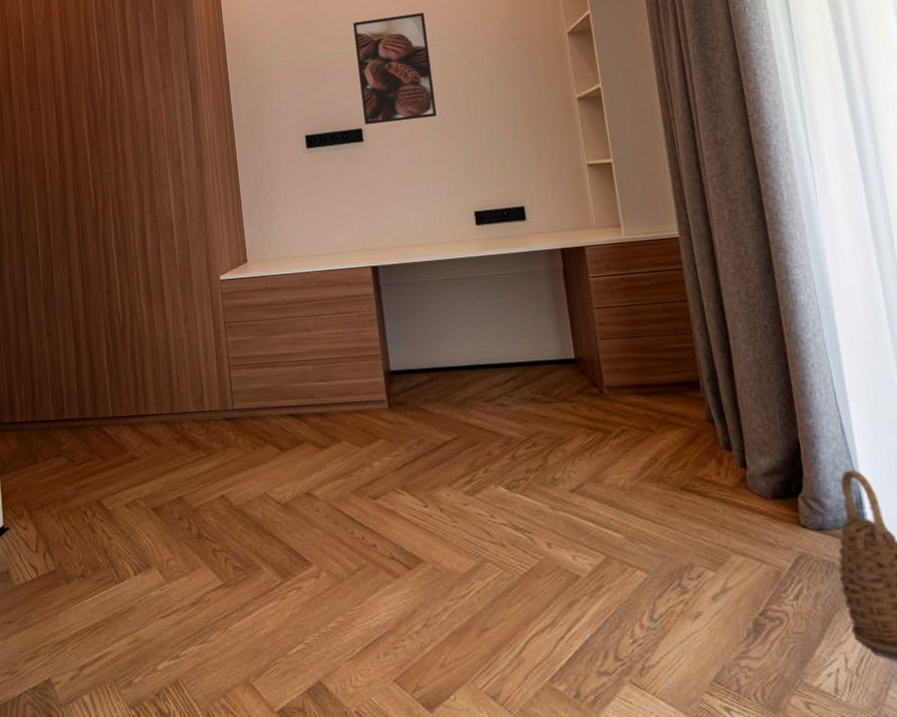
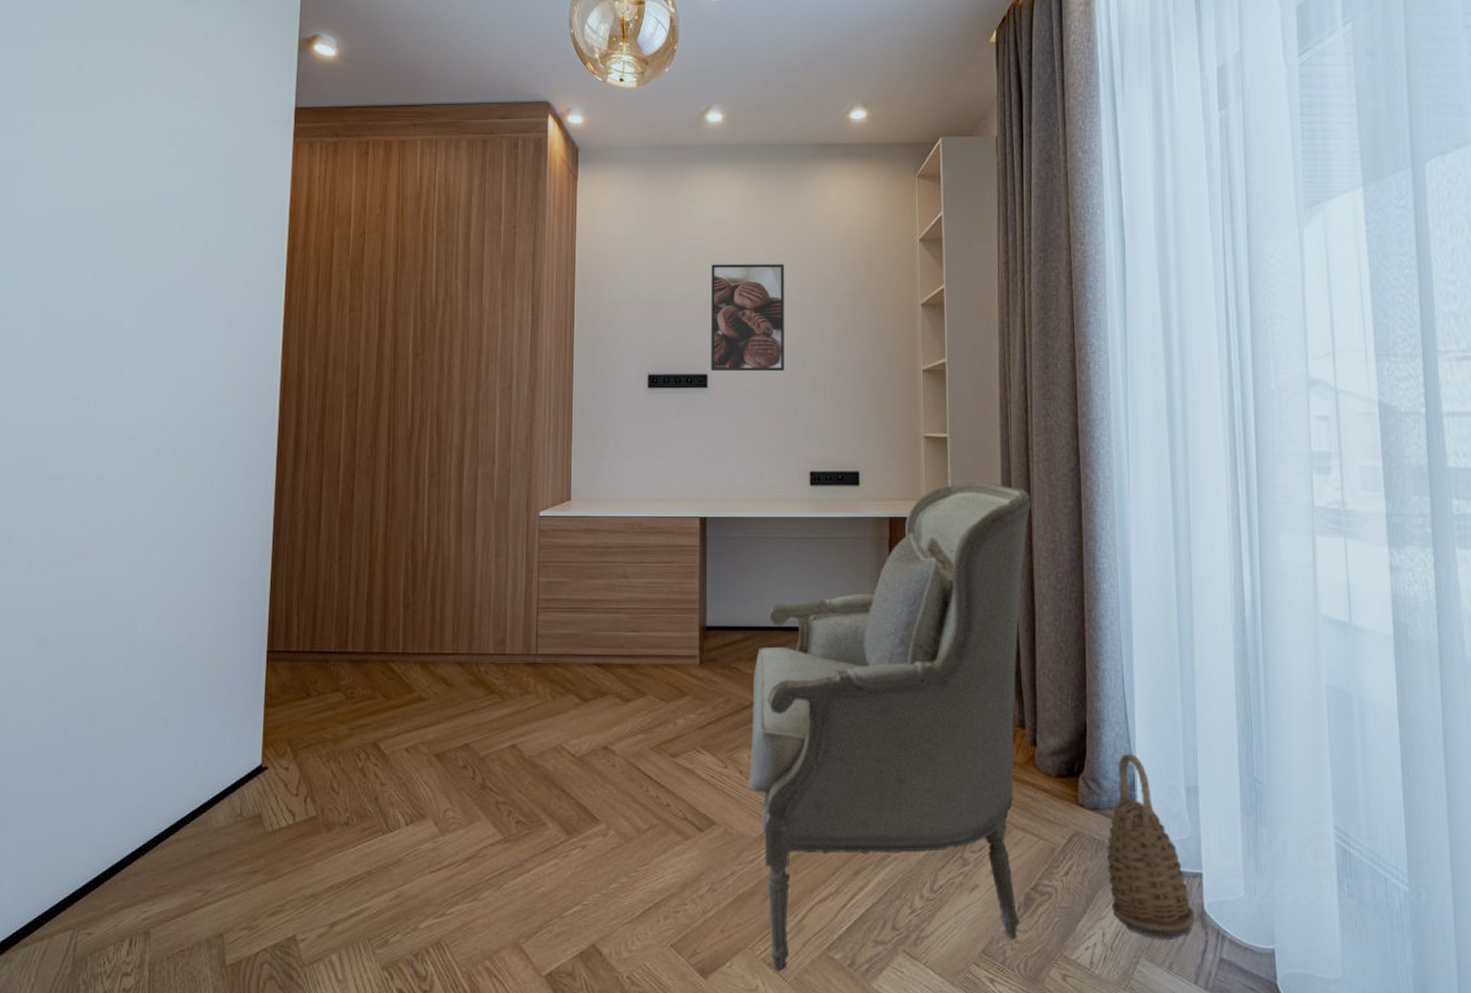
armchair: none [442,203,751,705] -> present [747,483,1032,972]

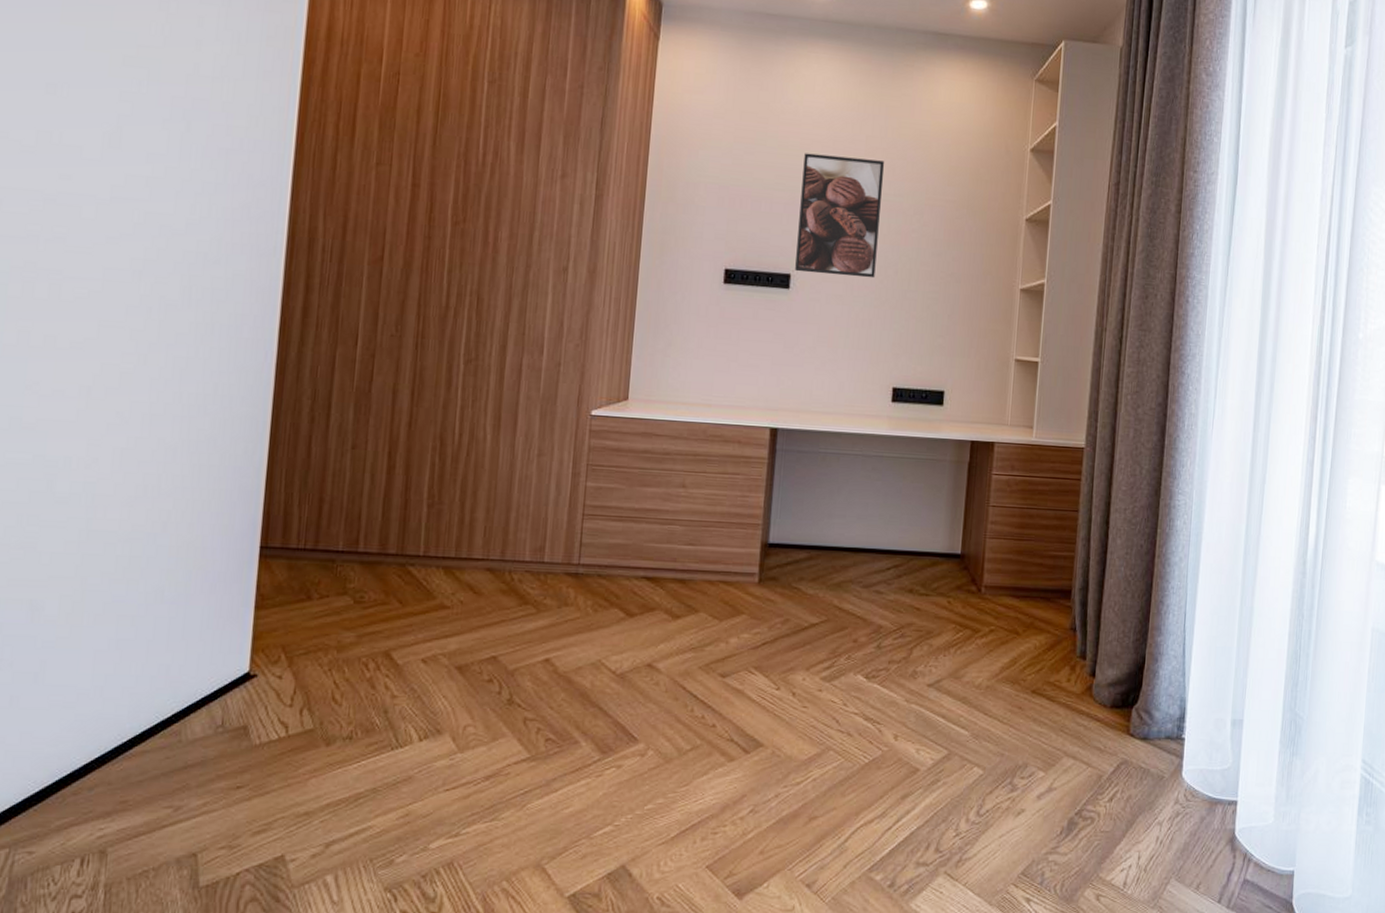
armchair: present [747,483,1032,972] -> none [800,410,1116,893]
basket: present [1106,753,1195,941] -> none [1150,686,1226,863]

